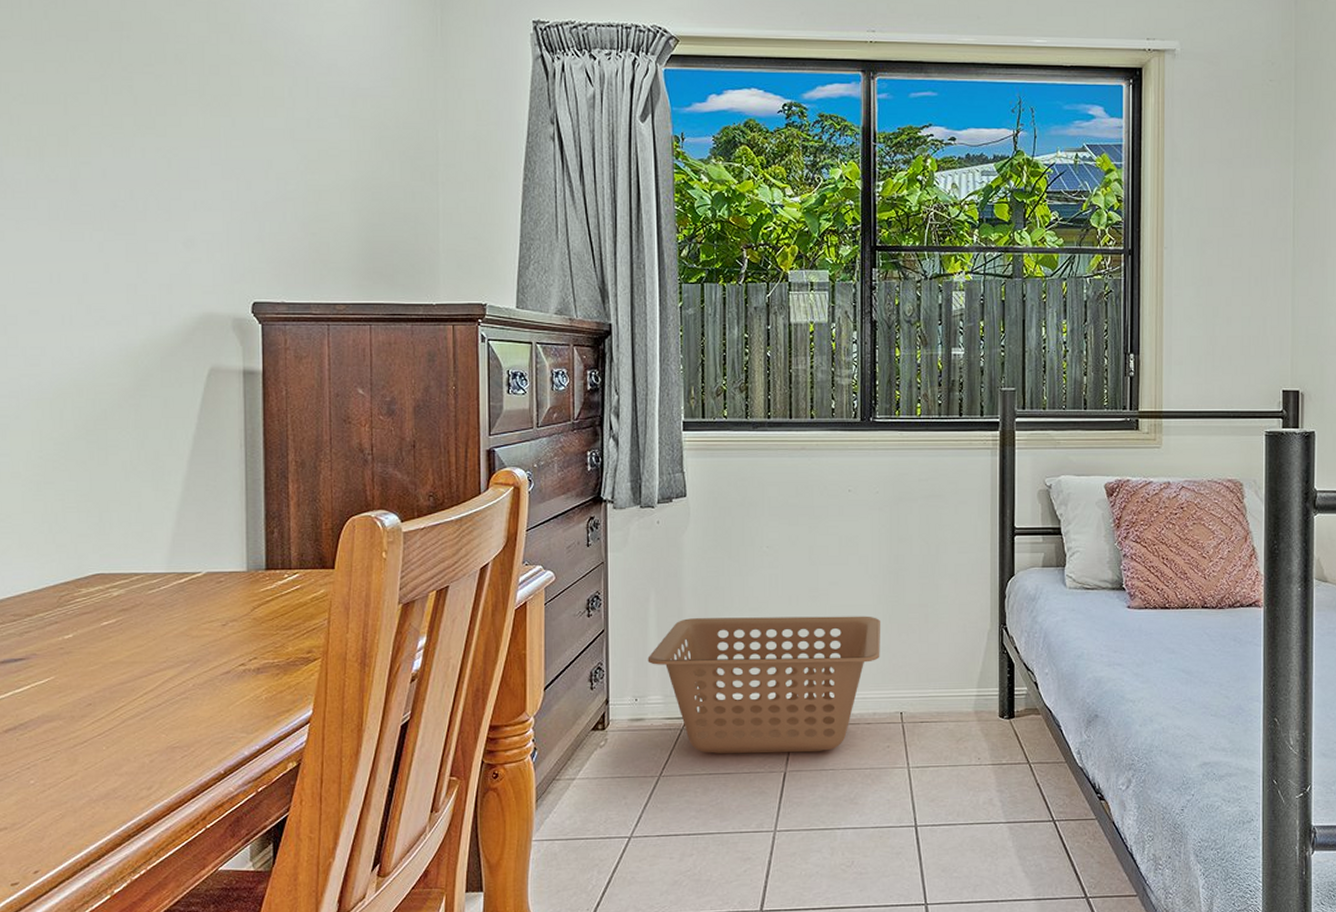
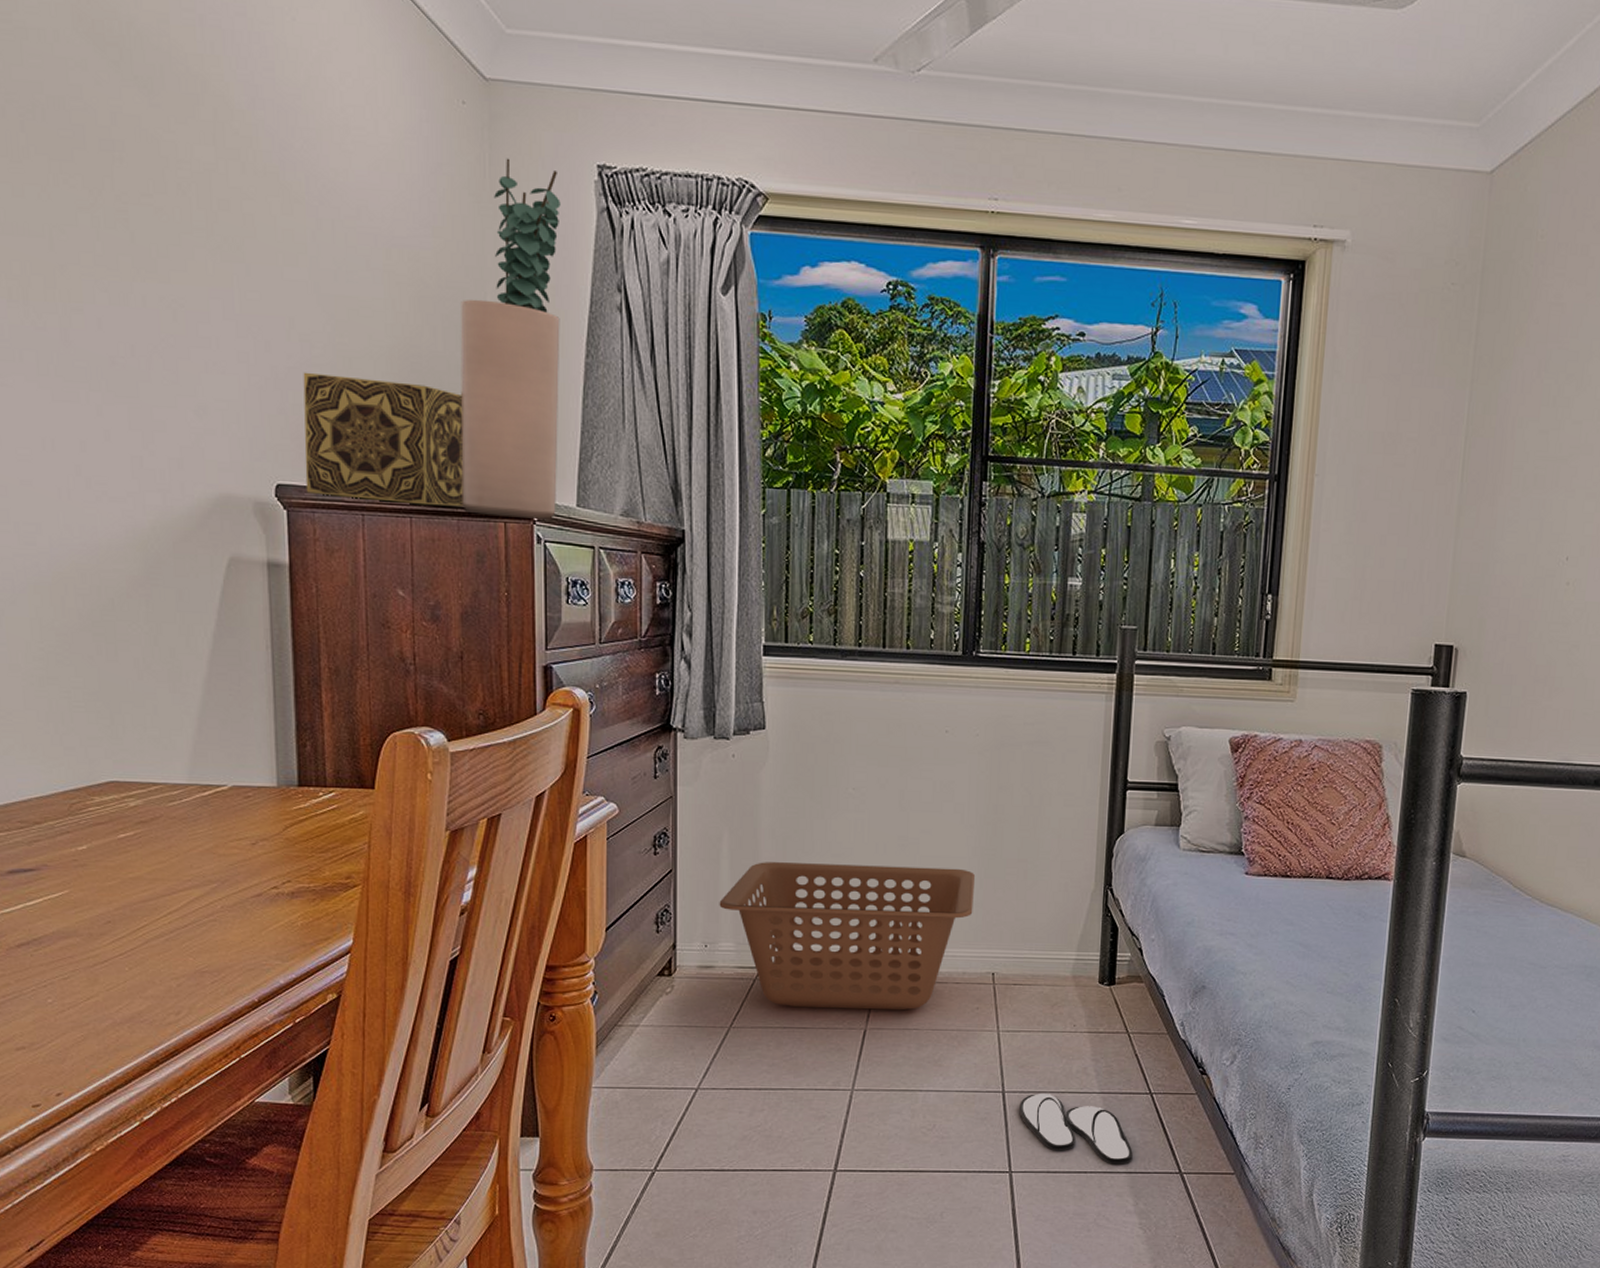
decorative box: none [278,205,417,314] -> present [303,372,464,507]
vase: none [414,19,502,322] -> present [460,158,561,521]
slippers: none [931,826,1040,892] -> present [1019,1094,1133,1165]

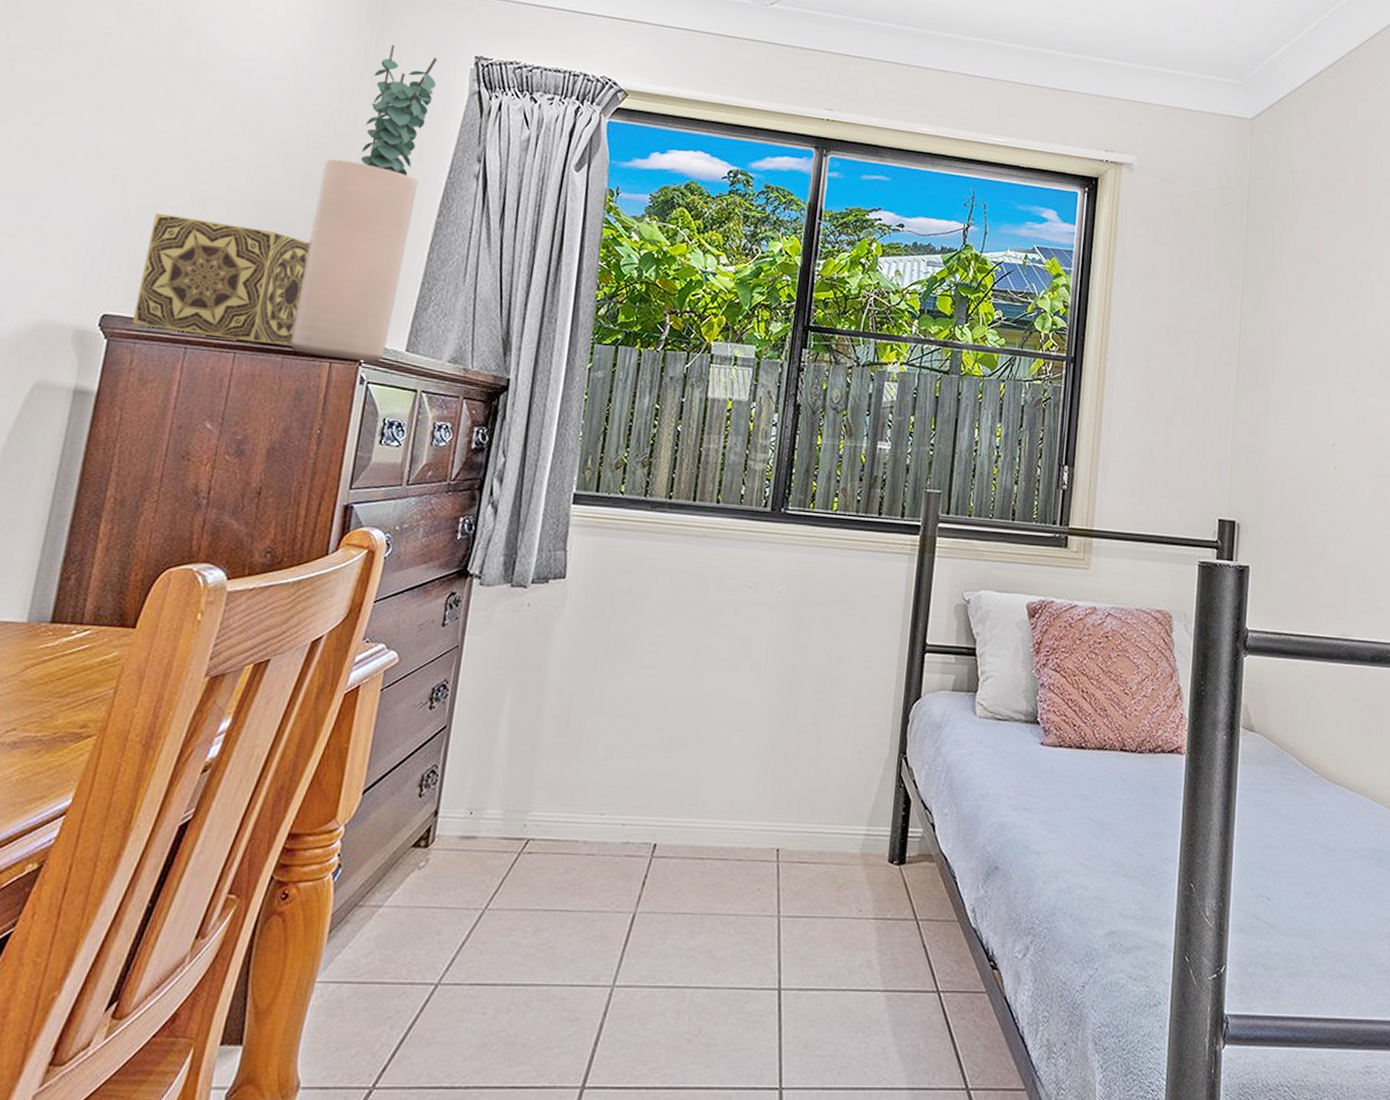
laundry basket: present [719,862,976,1011] -> none [492,719,768,891]
slippers: present [1019,1094,1133,1165] -> none [795,991,917,1079]

